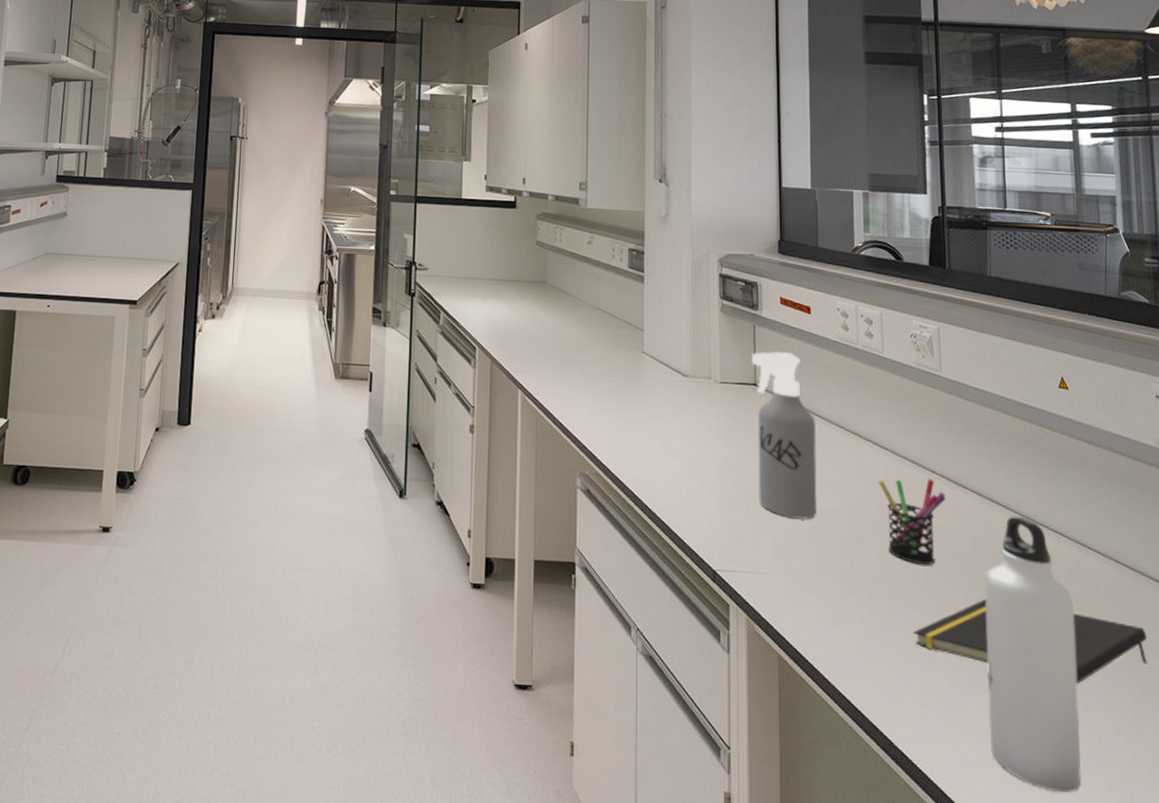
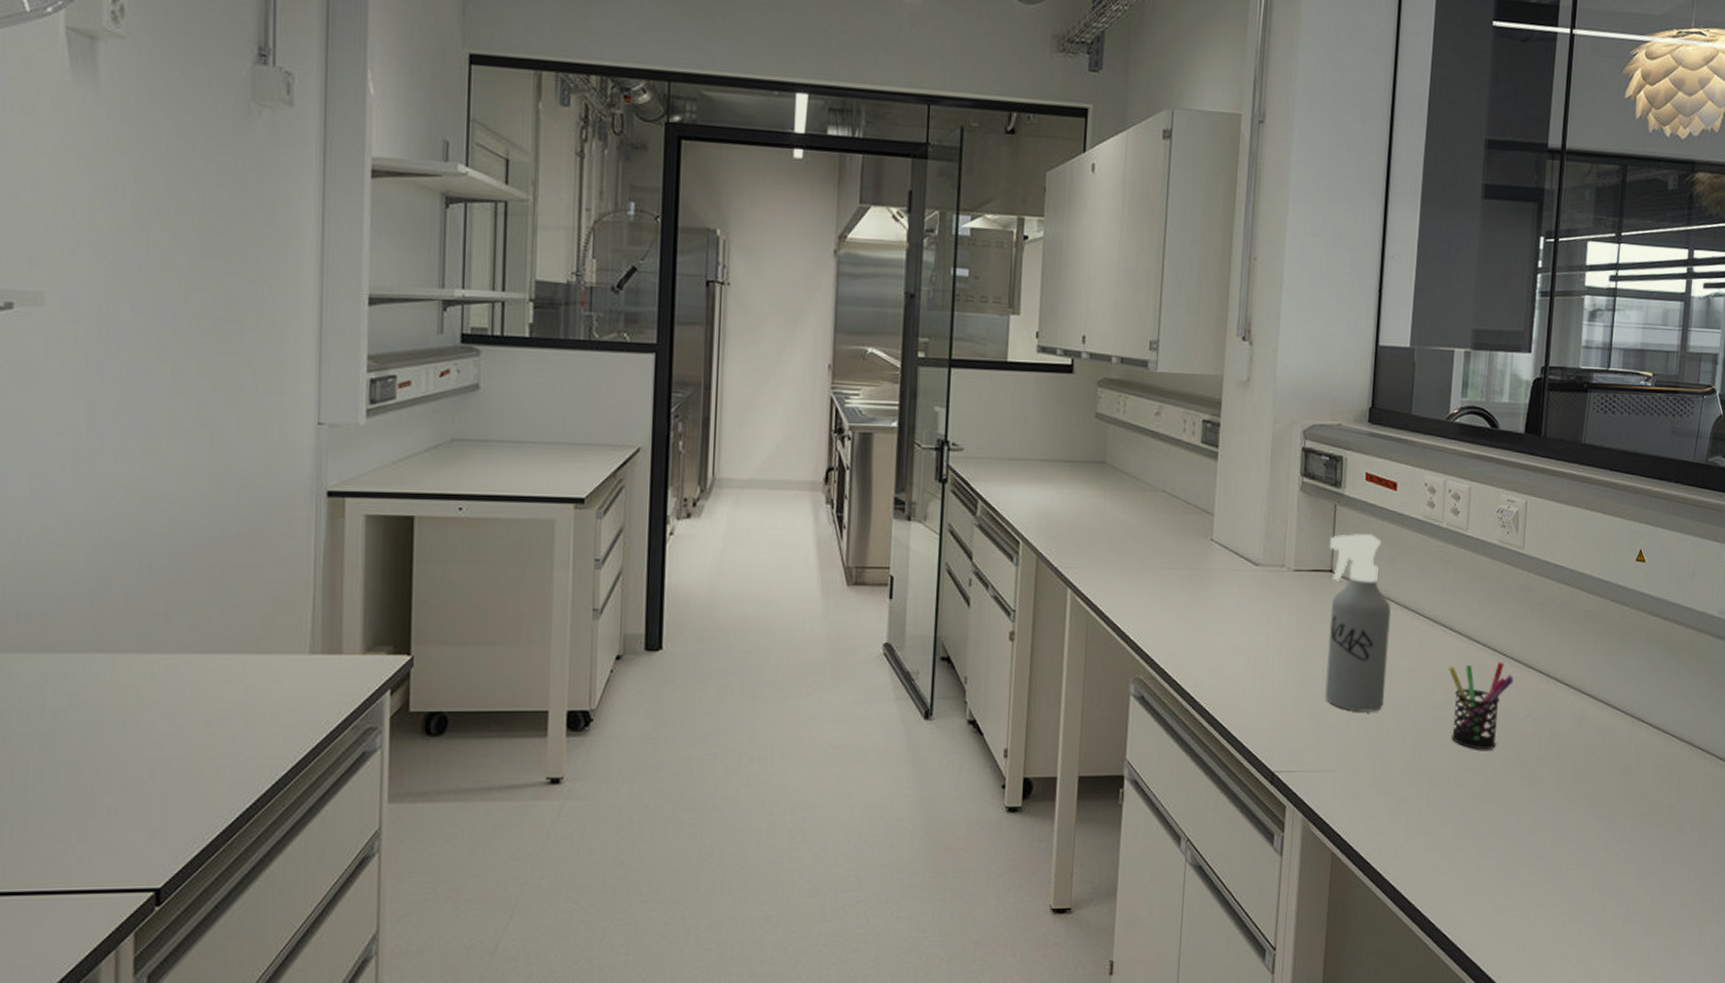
notepad: present [913,599,1147,684] -> none [1466,779,1683,853]
water bottle: present [984,516,1082,793] -> none [1527,694,1622,955]

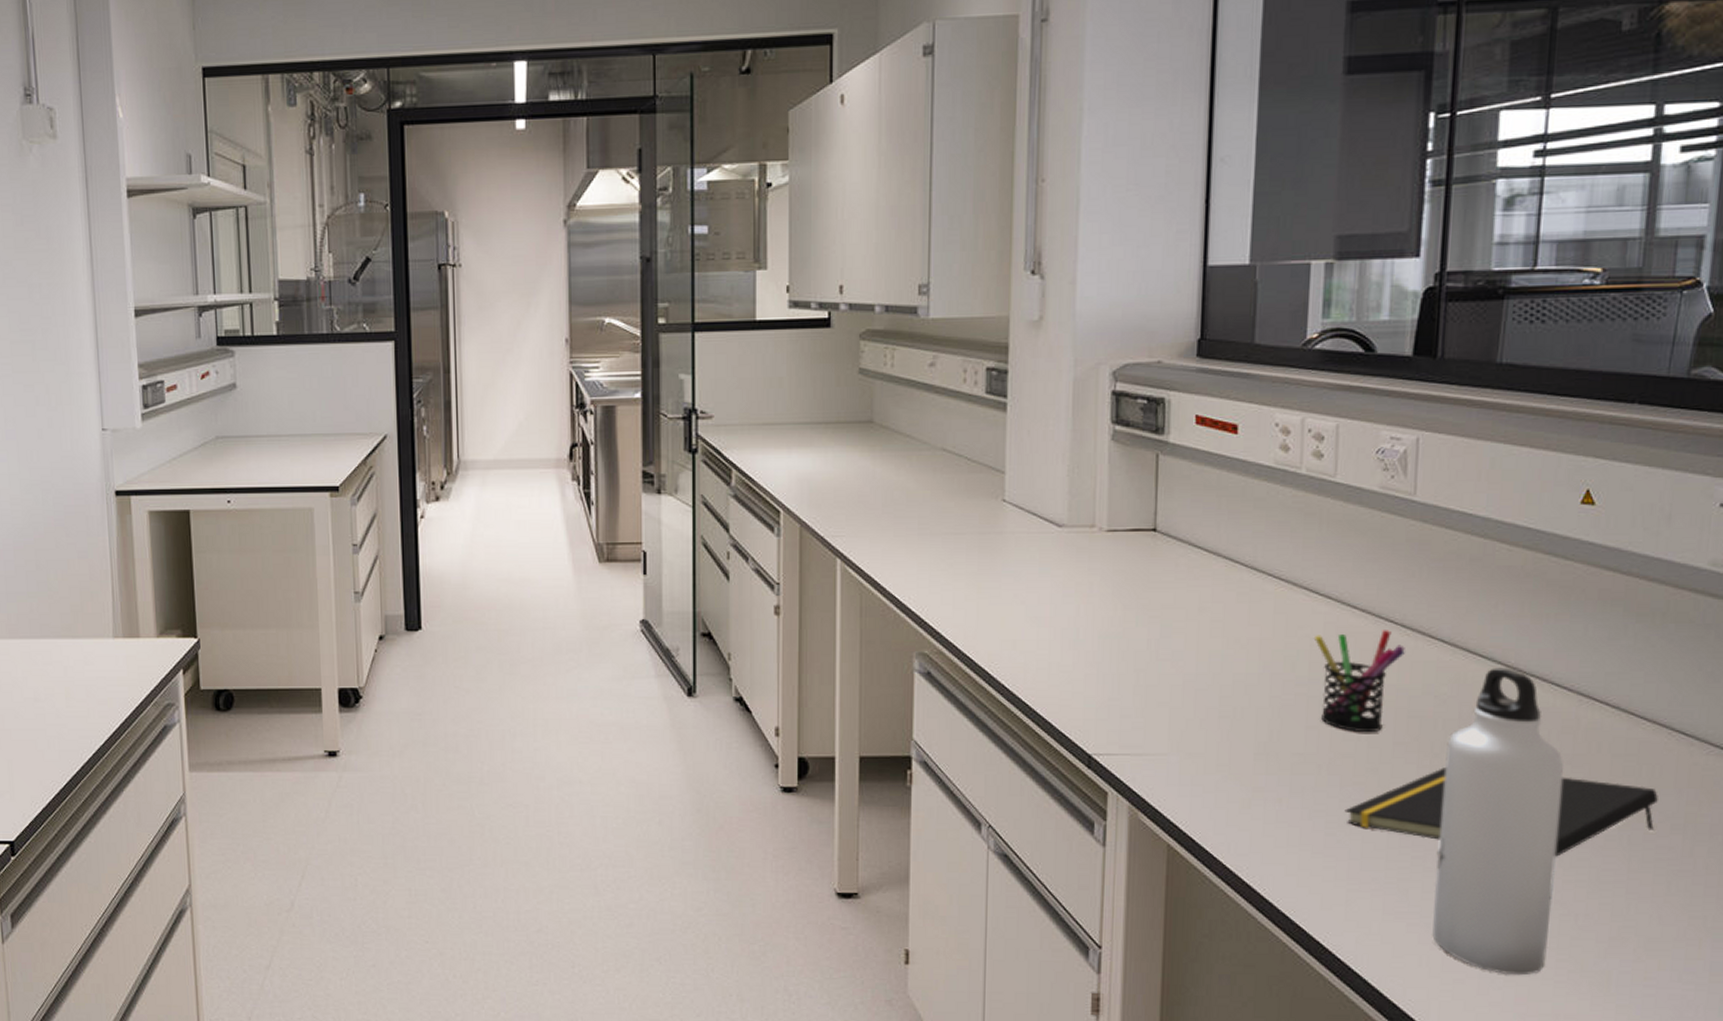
spray bottle: present [1325,534,1392,712] -> none [1151,486,1236,689]
notepad: none [1466,779,1683,853] -> present [1344,768,1658,857]
water bottle: none [1527,694,1622,955] -> present [1432,667,1565,976]

